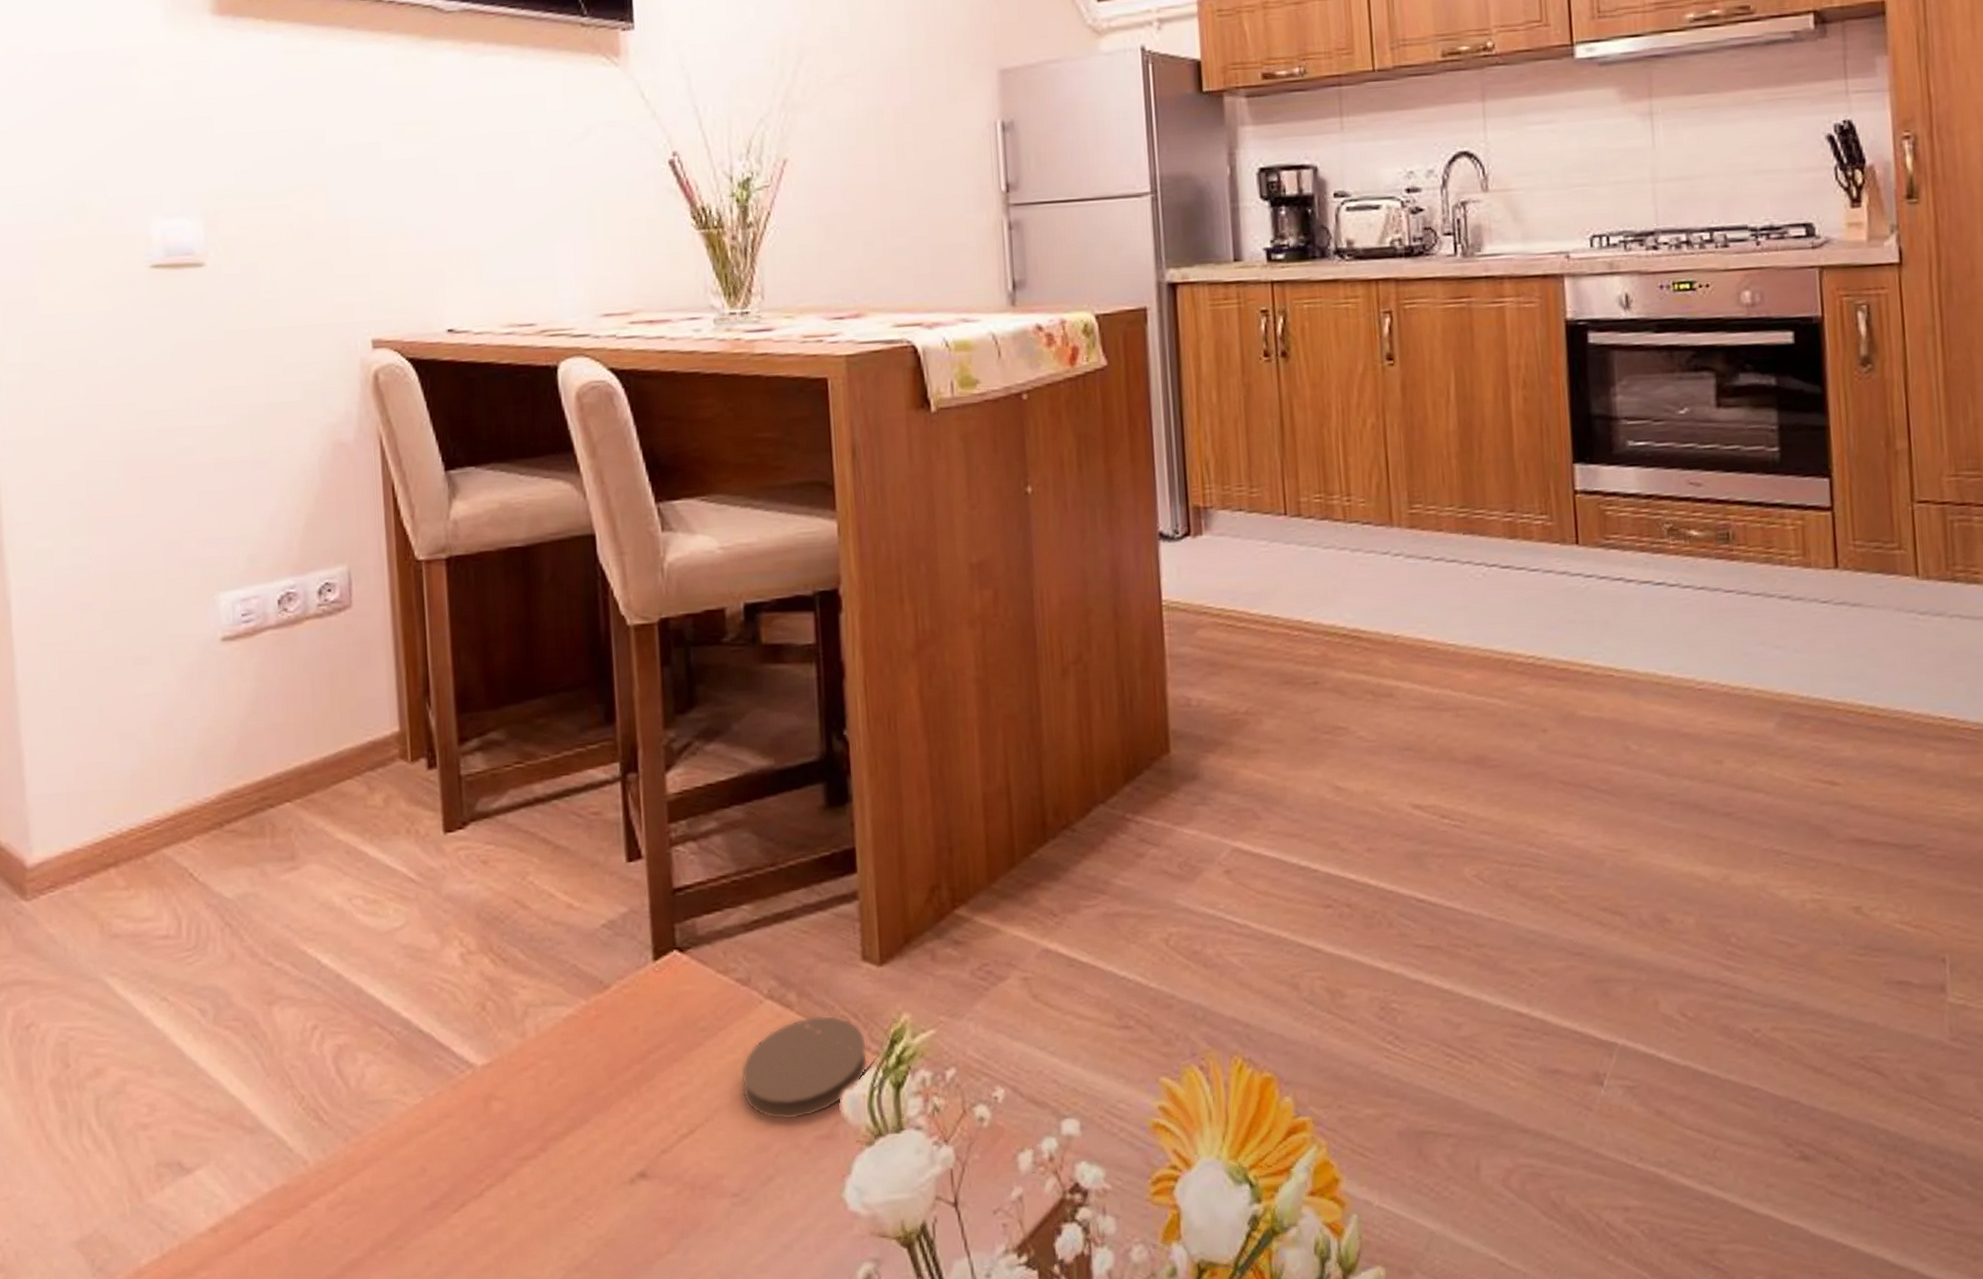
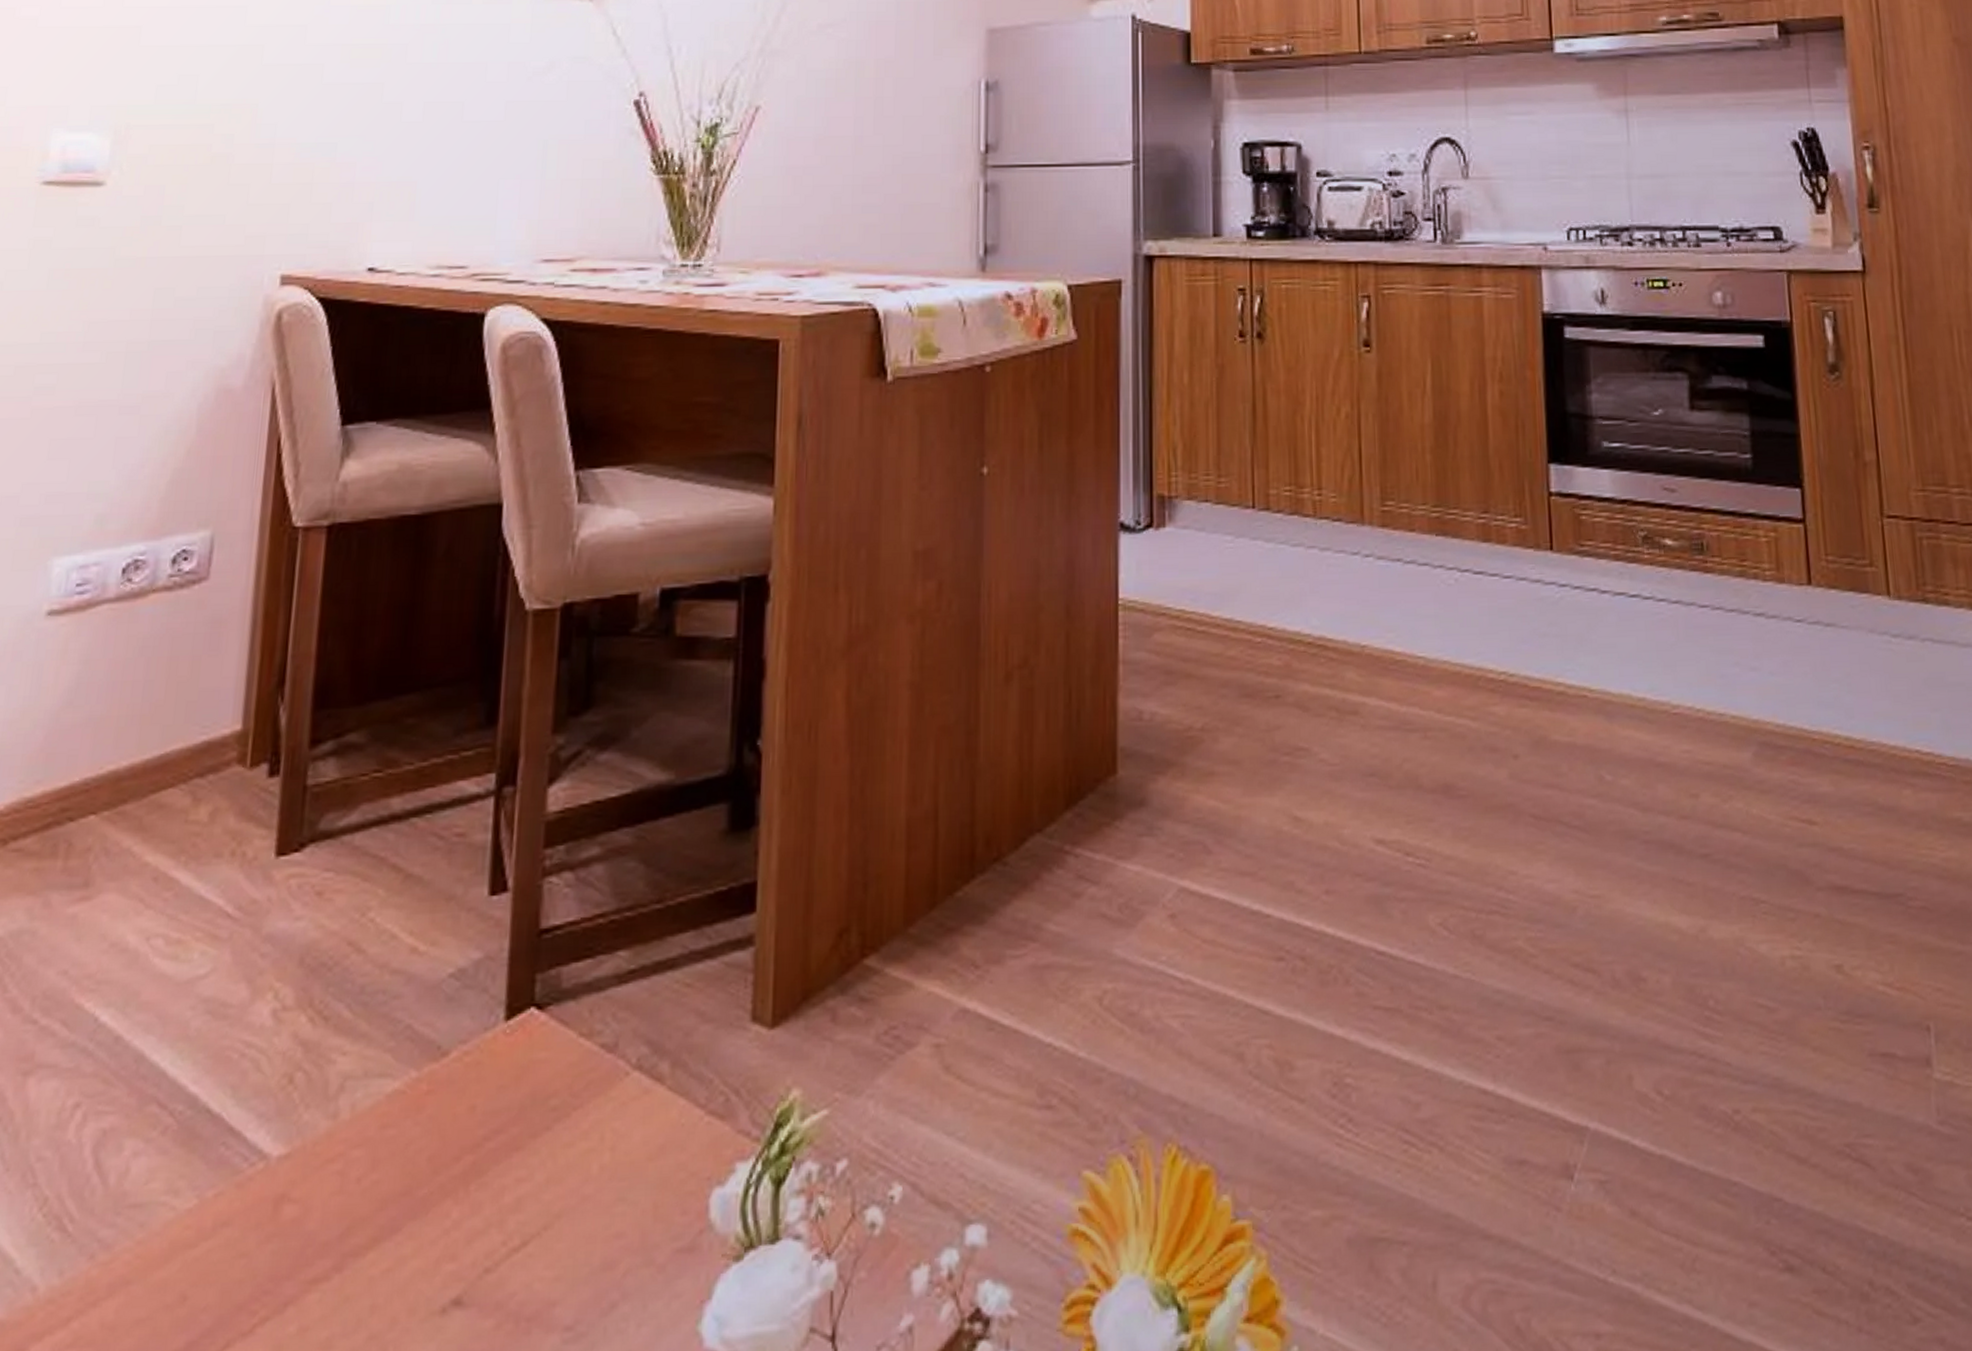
coaster: present [741,1015,868,1120] -> none [592,1091,746,1228]

